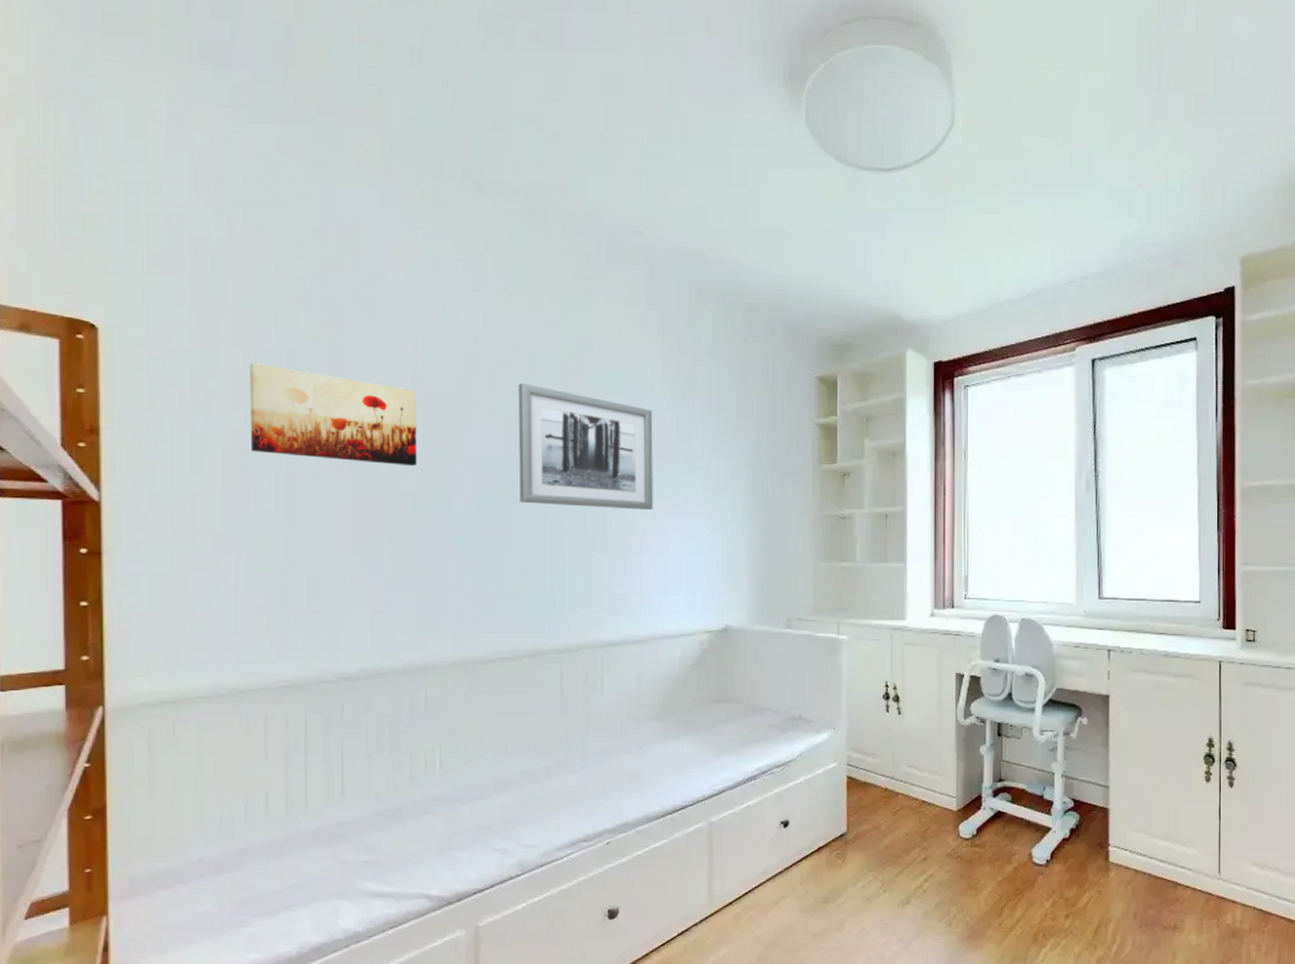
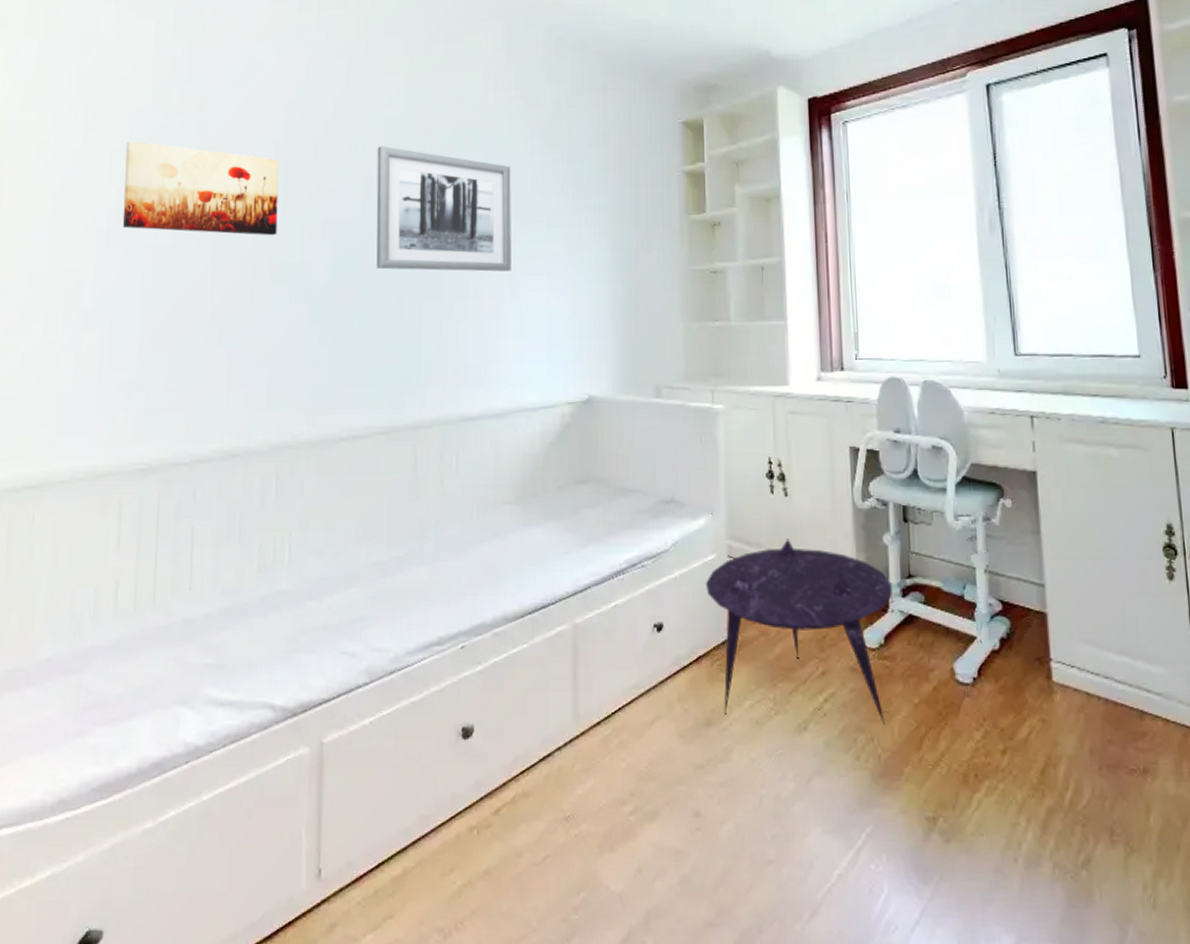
side table: none [827,750,986,899] -> present [706,539,894,725]

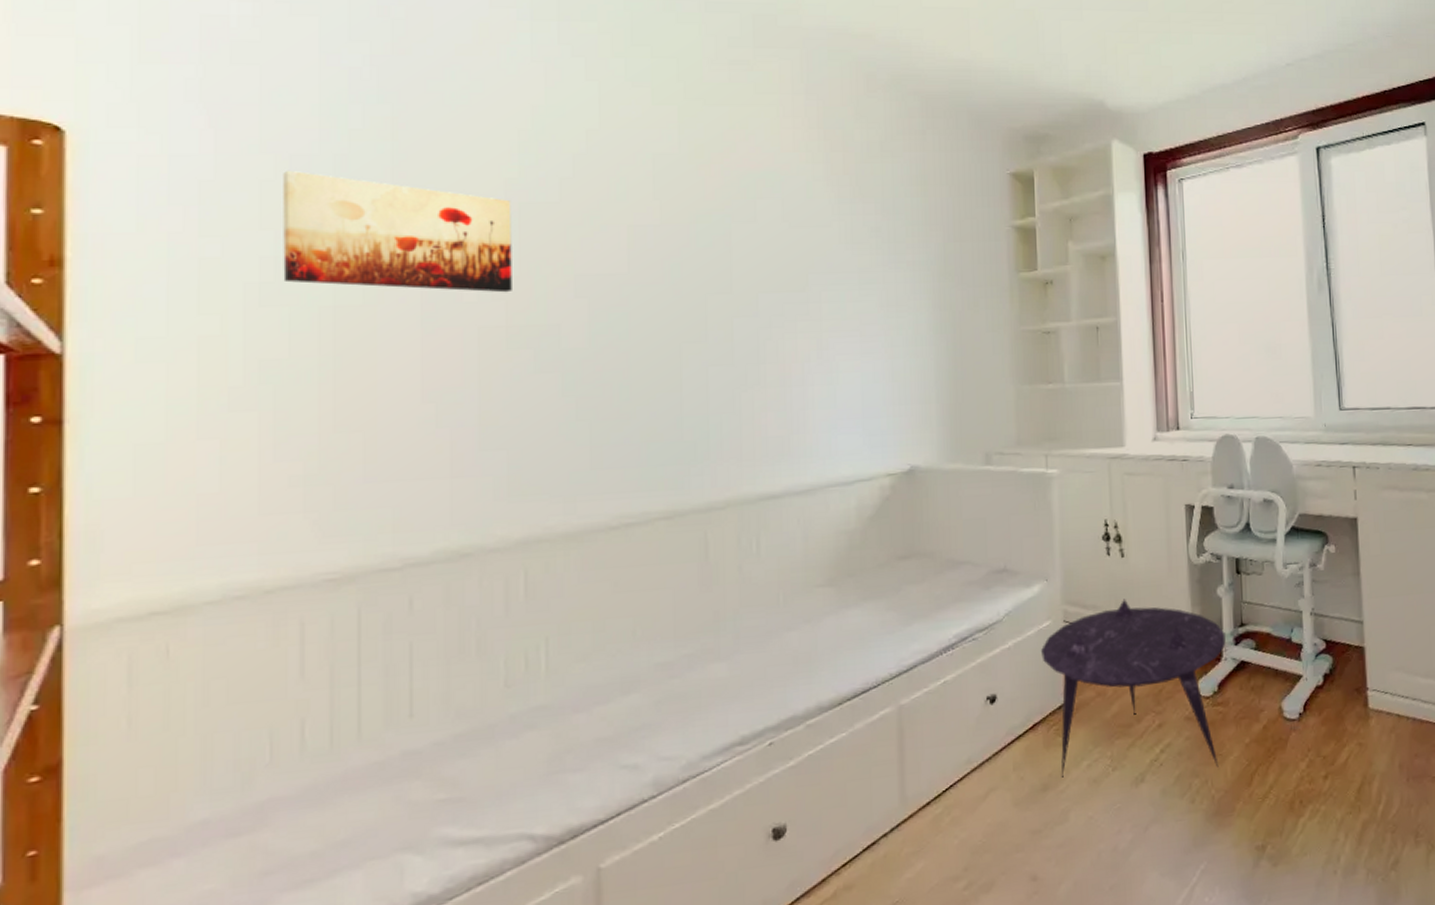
wall art: present [376,146,511,272] -> none [645,188,818,334]

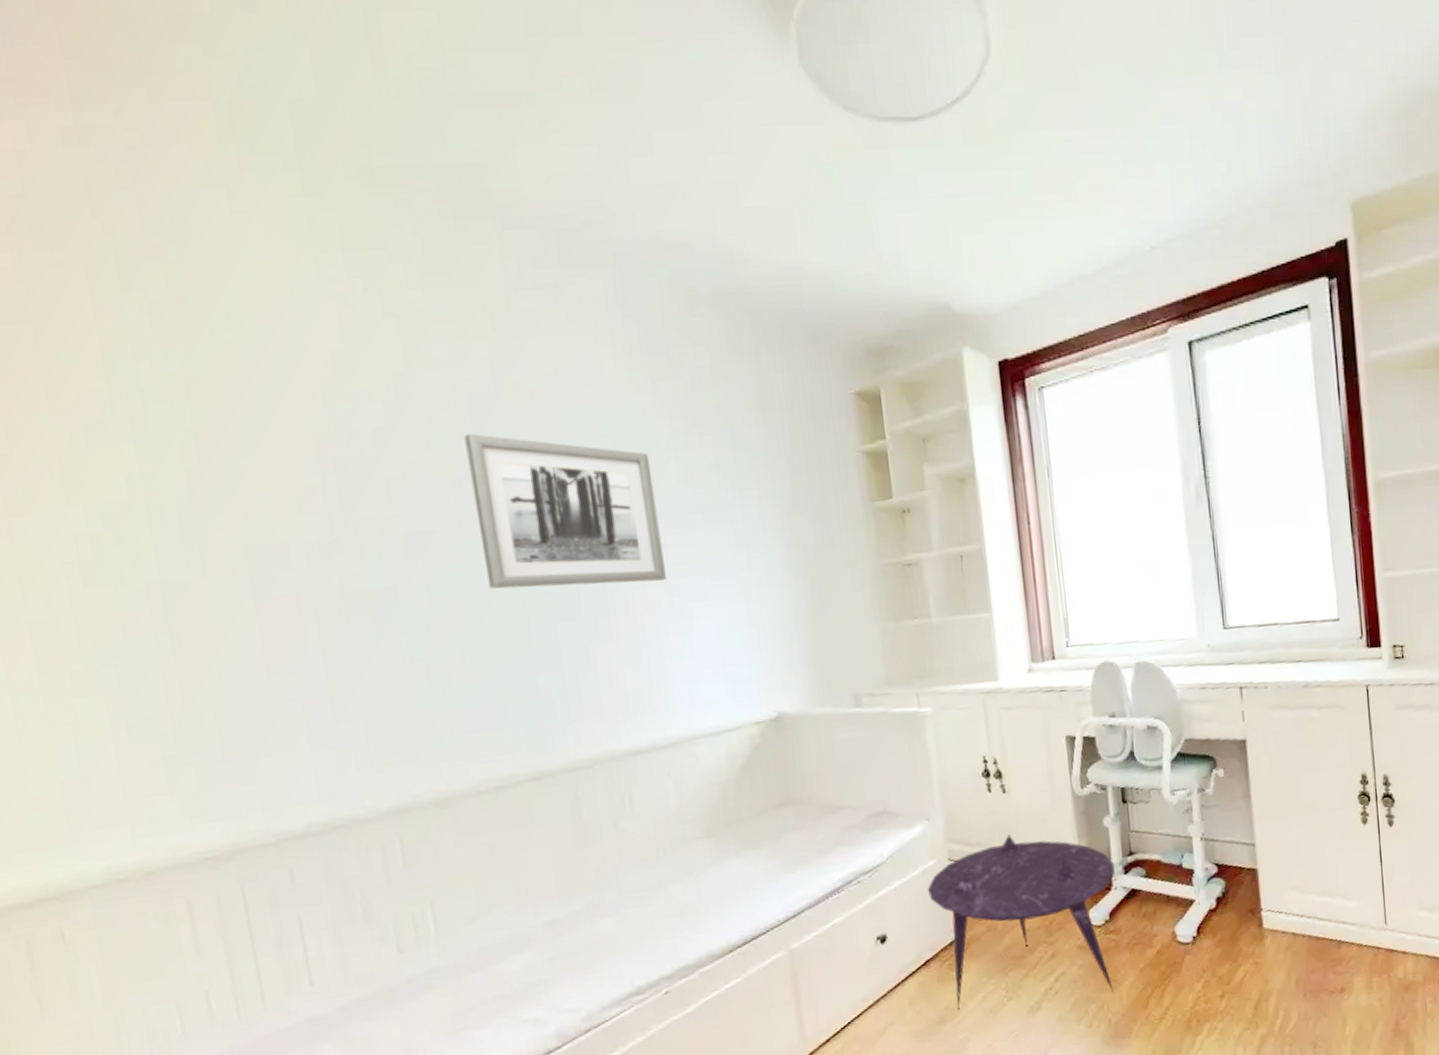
wall art: present [283,170,512,293] -> none [81,438,342,560]
wall art: none [645,188,818,334] -> present [464,434,666,589]

